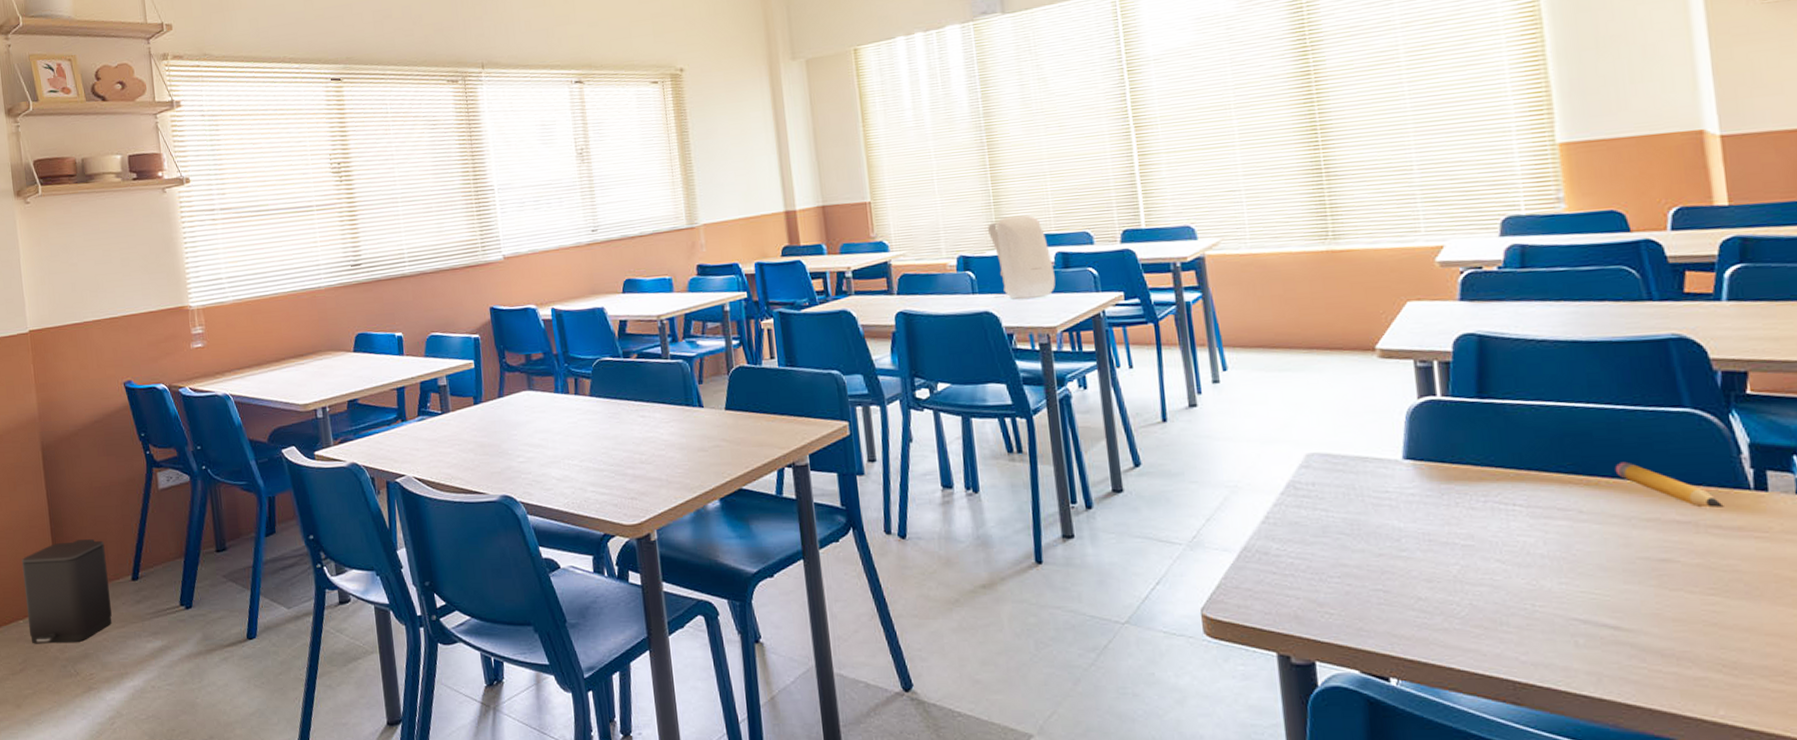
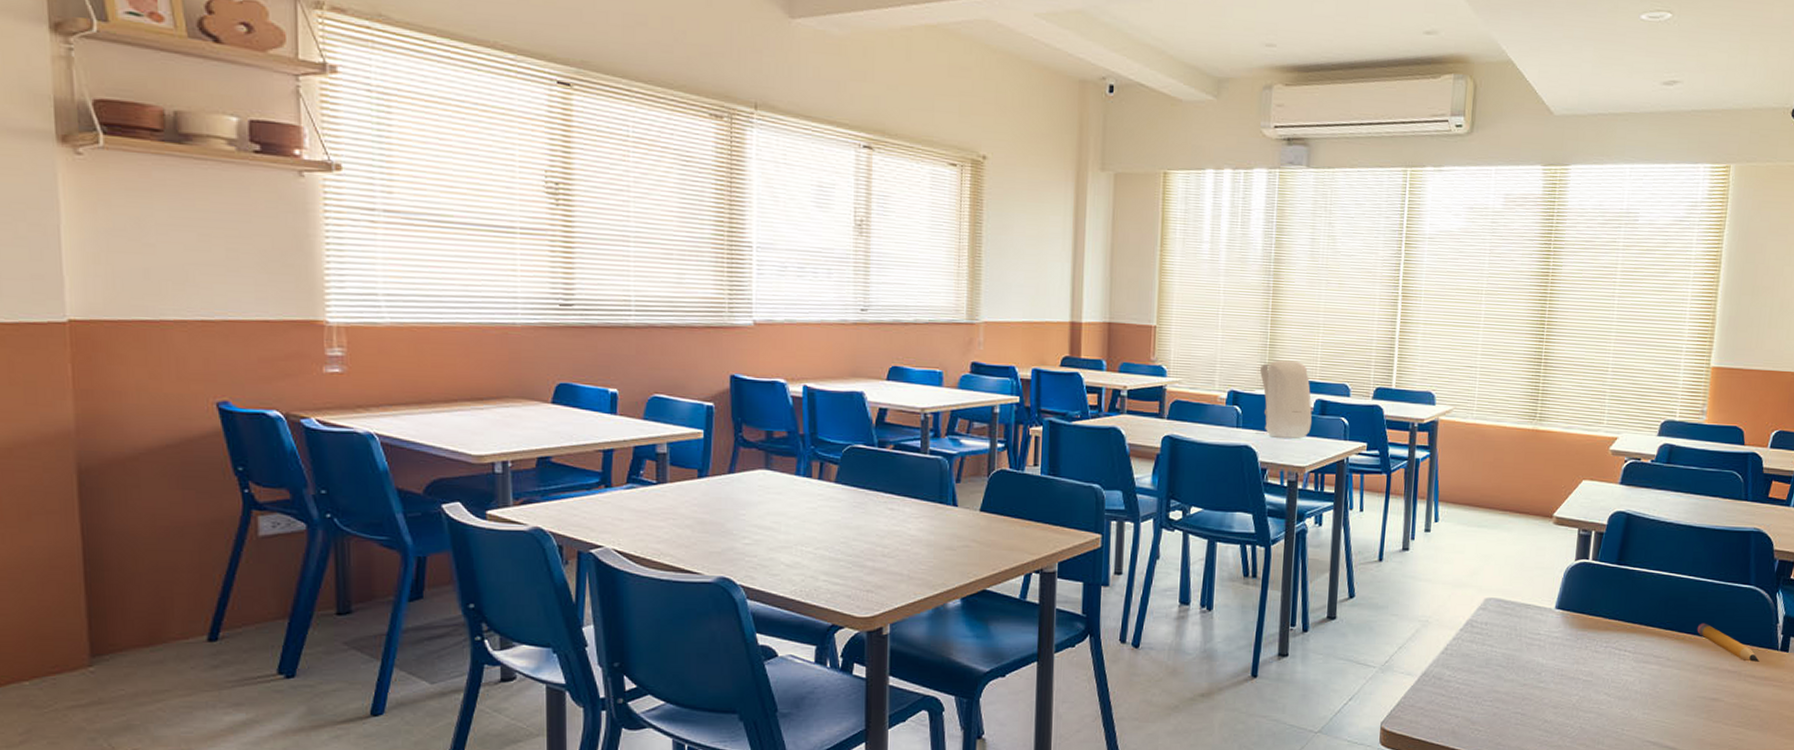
pedal bin: present [21,539,112,644] -> none [32,588,173,712]

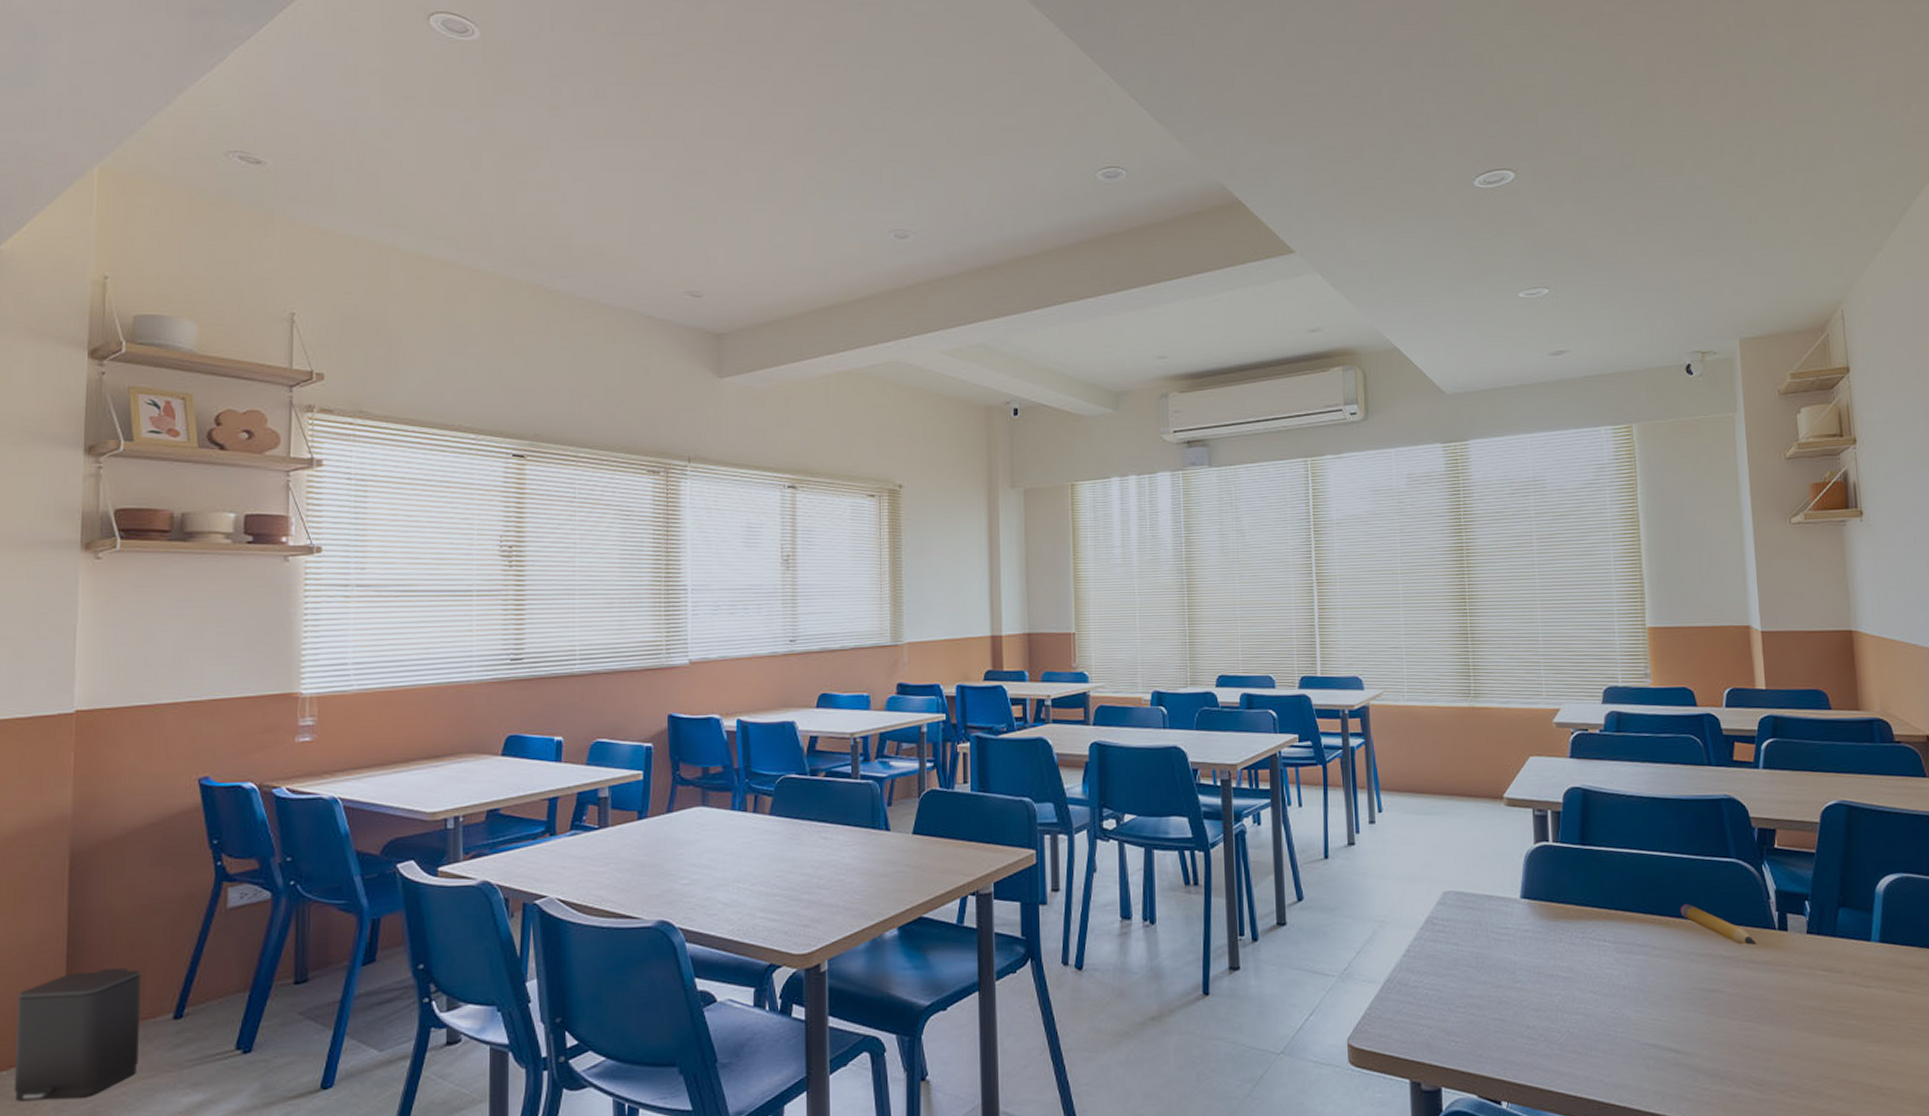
pedal bin: none [32,588,173,712] -> present [14,968,141,1102]
backpack: present [1255,360,1312,439] -> none [1182,656,1239,737]

